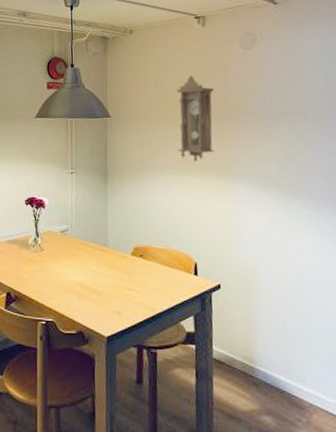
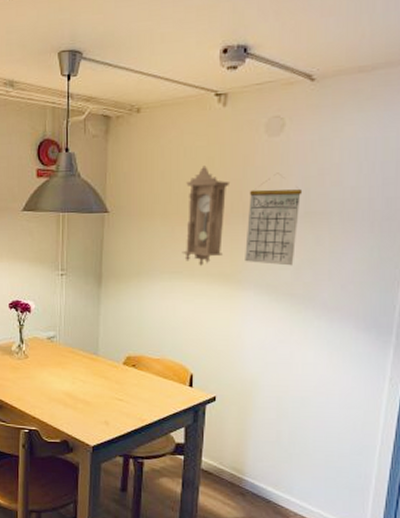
calendar: none [233,79,279,160] -> present [245,173,303,266]

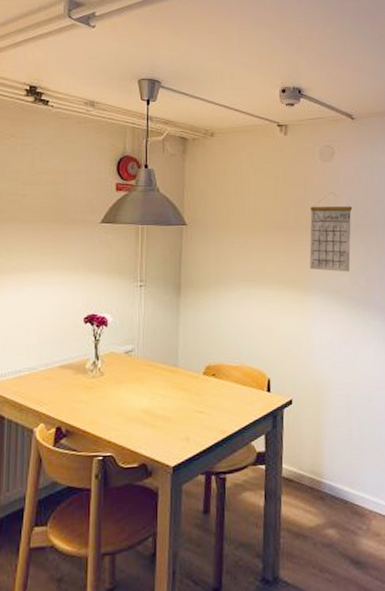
pendulum clock: present [182,165,231,267] -> none [255,184,294,275]

